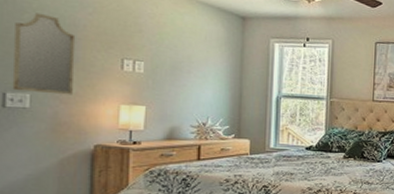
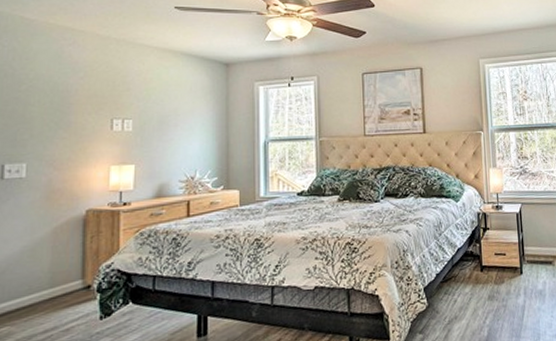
home mirror: present [12,13,76,95] -> none [10,83,68,162]

